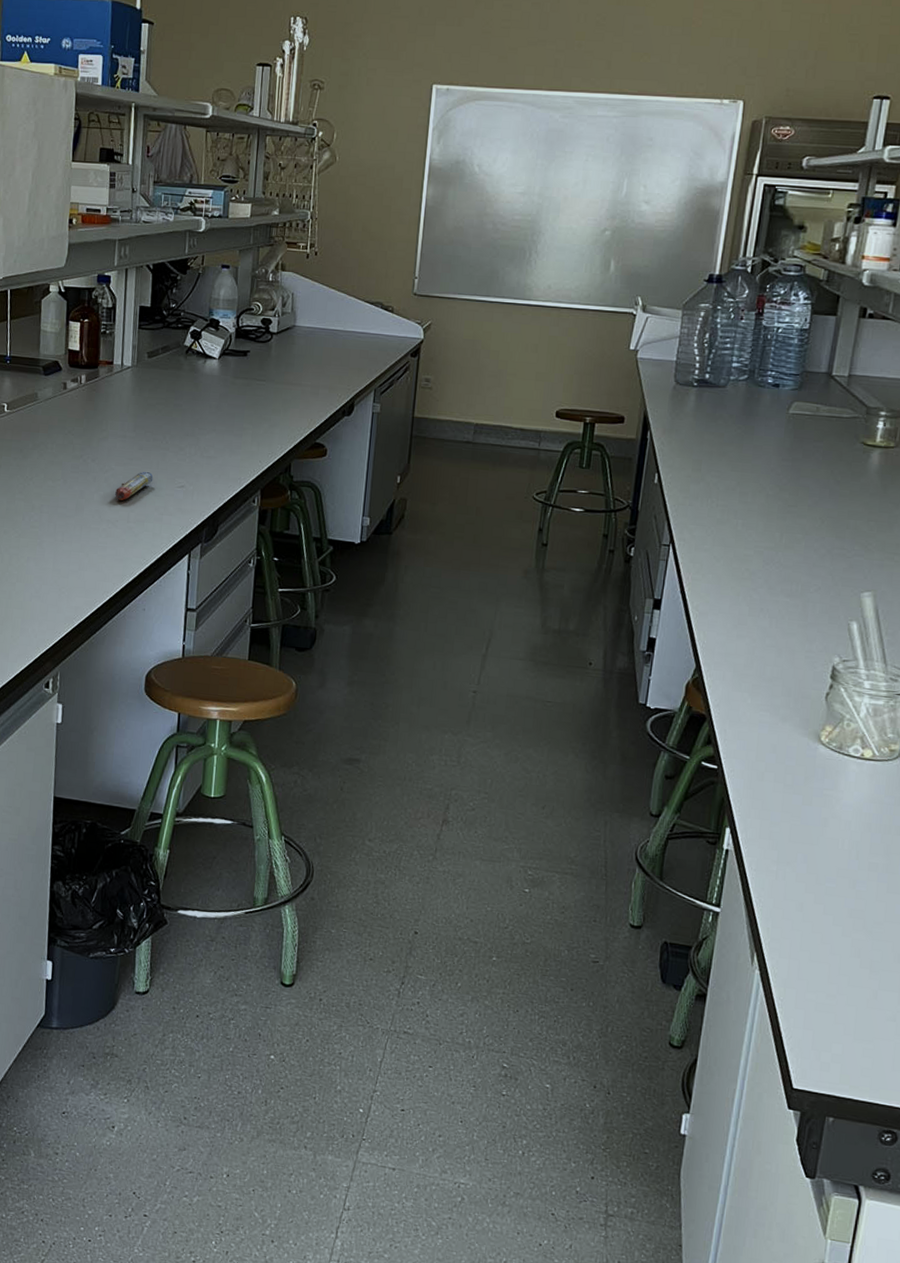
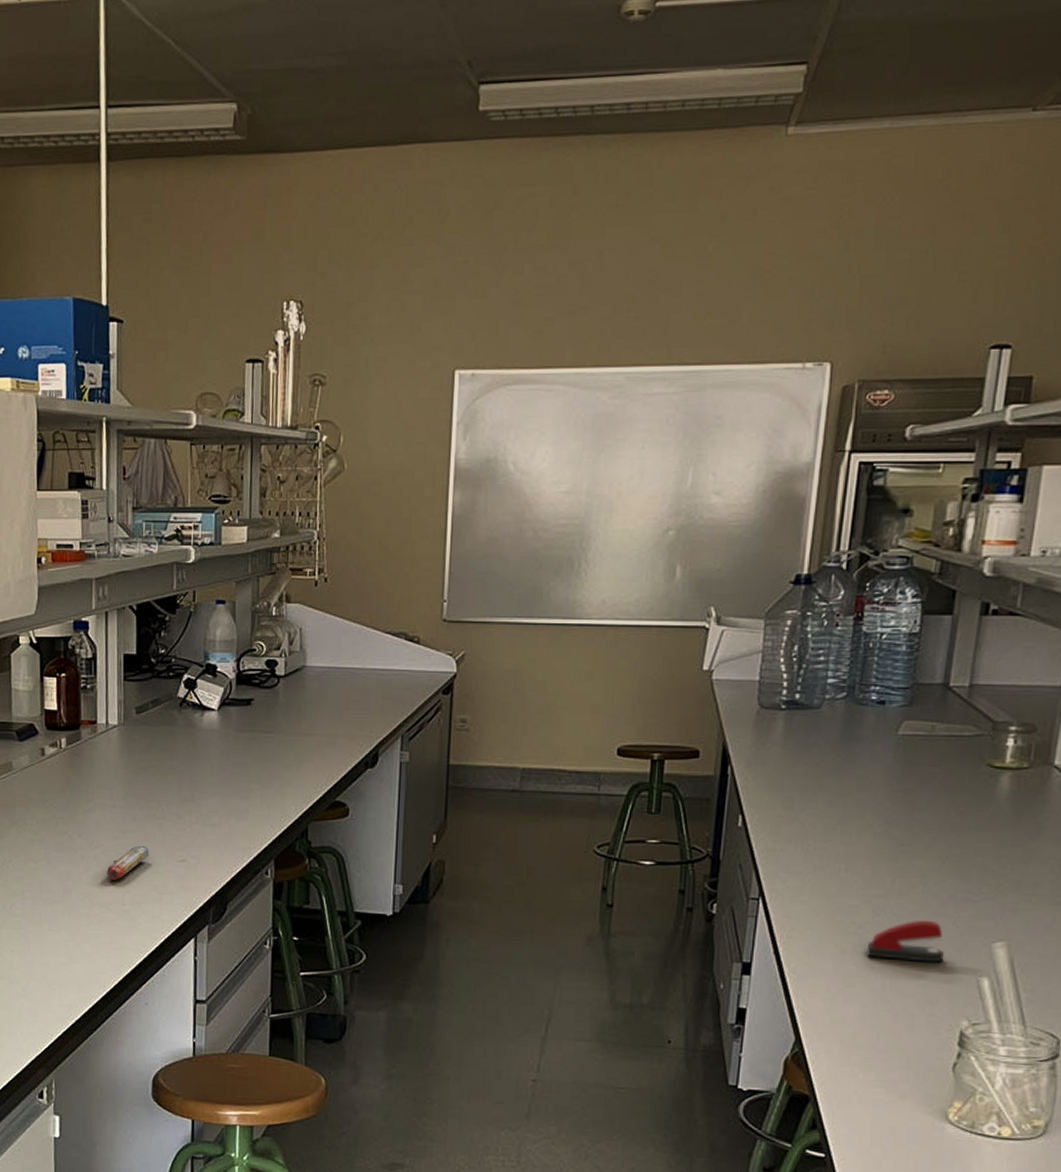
stapler: none [757,570,822,607] -> present [866,920,945,963]

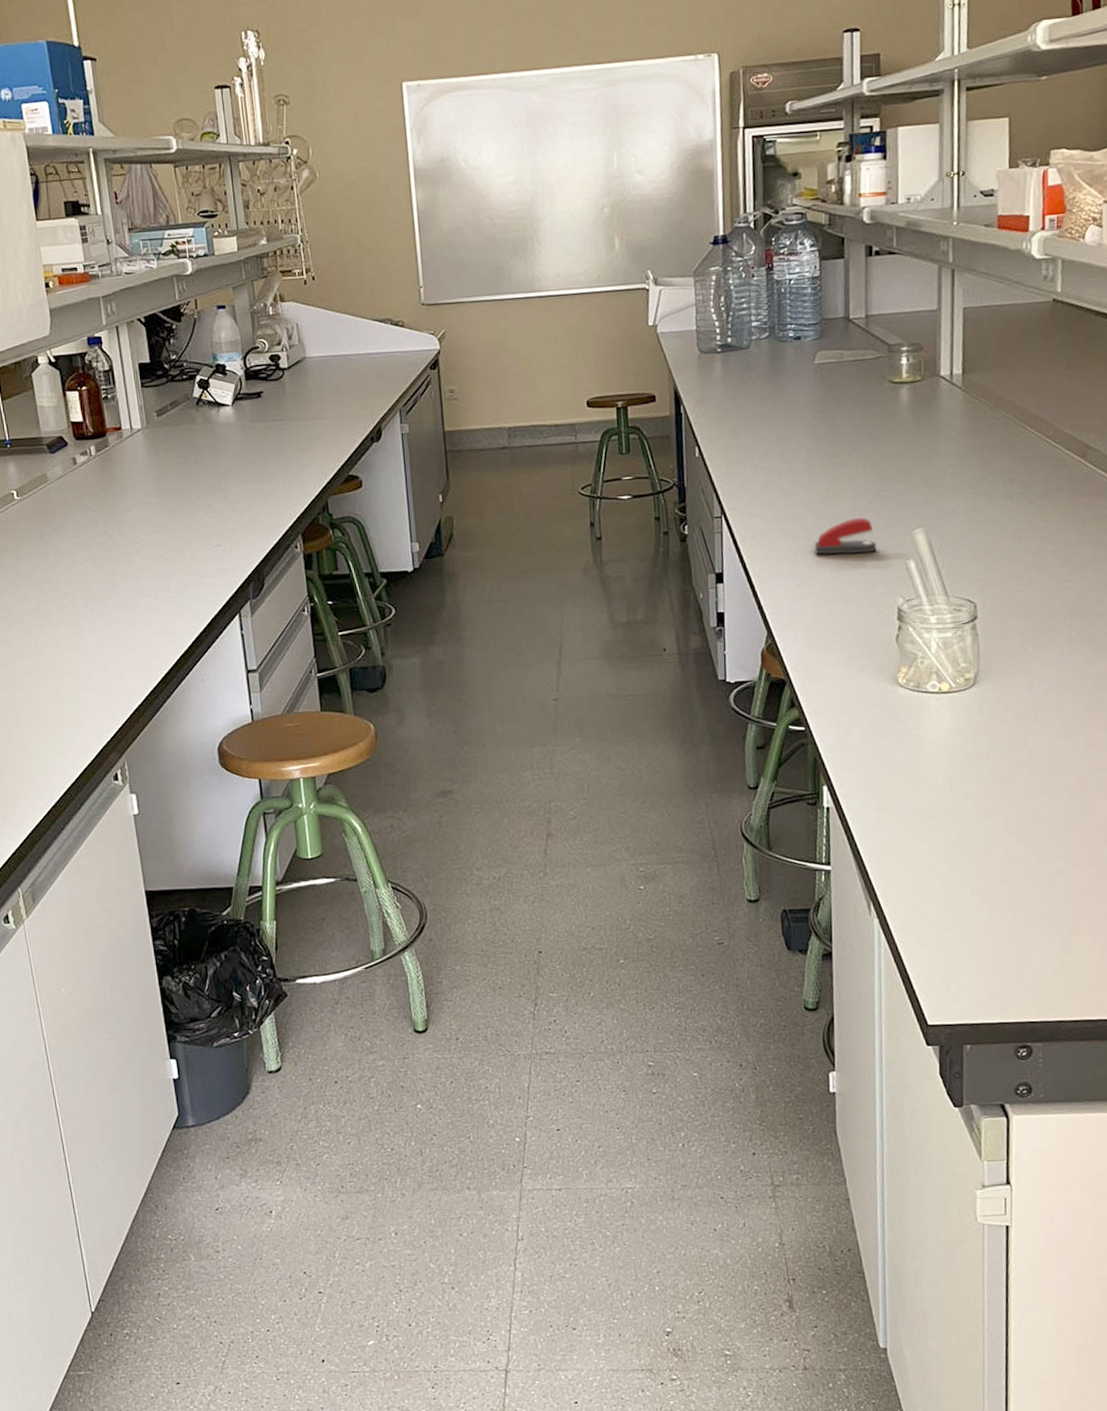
marker pen: present [107,846,150,880] -> none [149,536,187,571]

